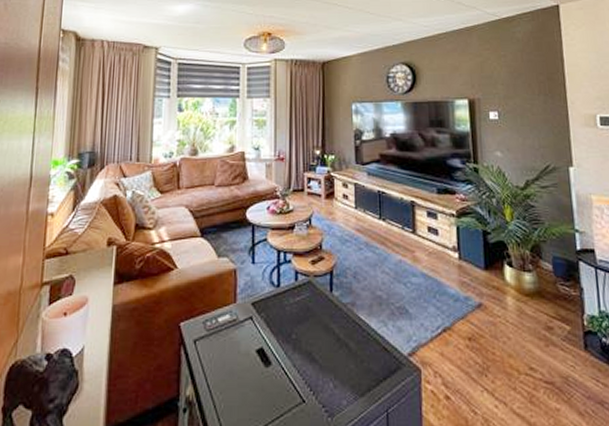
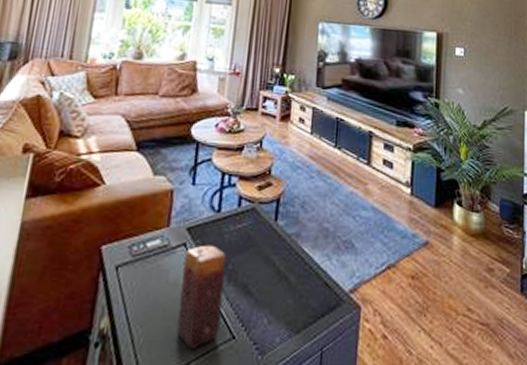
candle: none [252,317,290,413] -> present [176,245,227,350]

